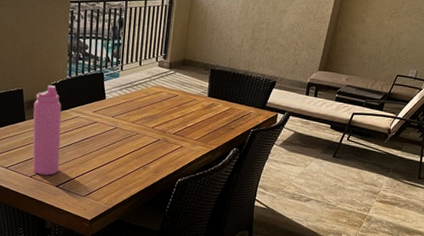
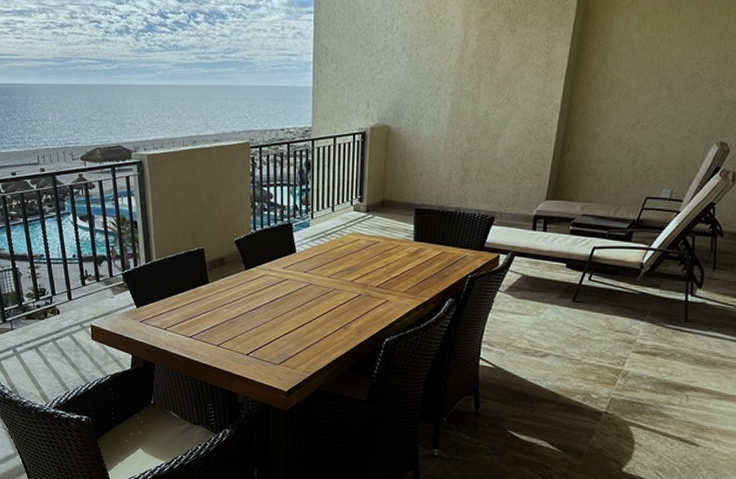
water bottle: present [32,85,62,176] -> none [216,241,249,343]

